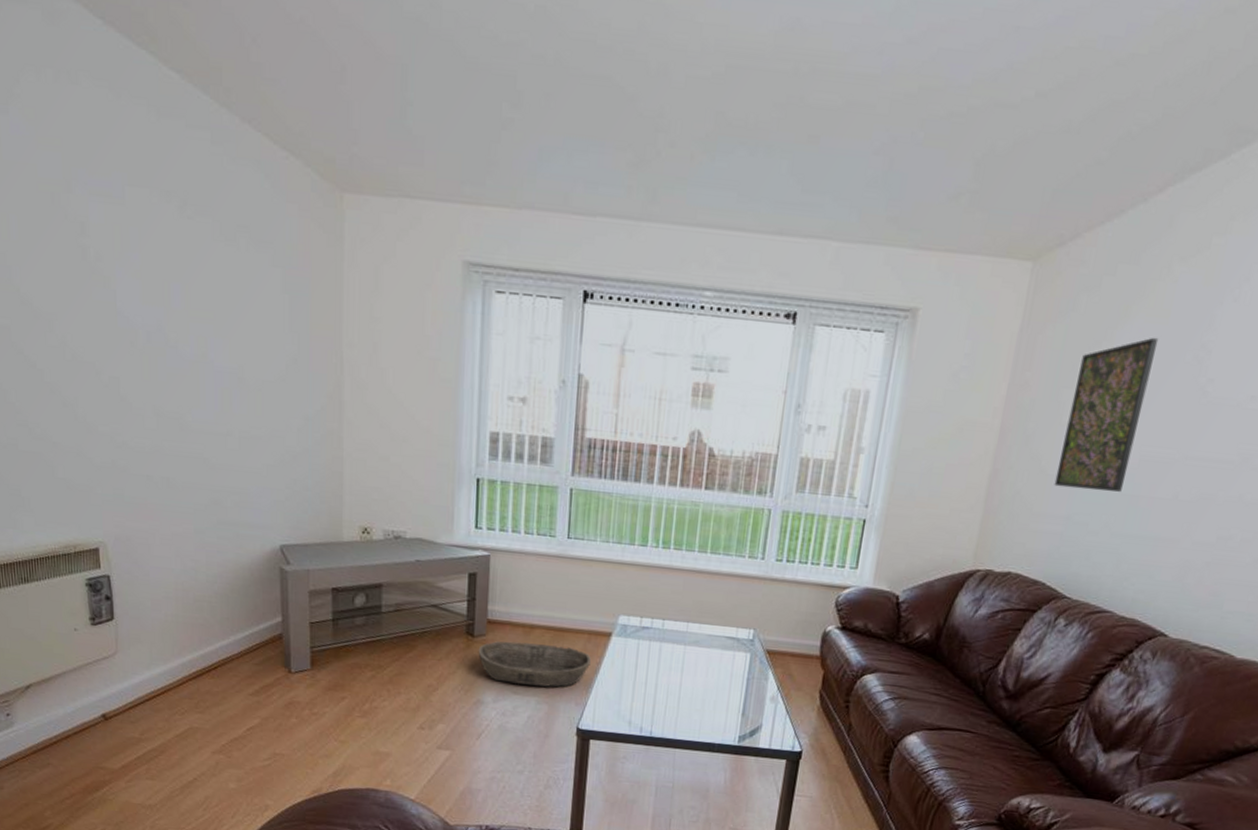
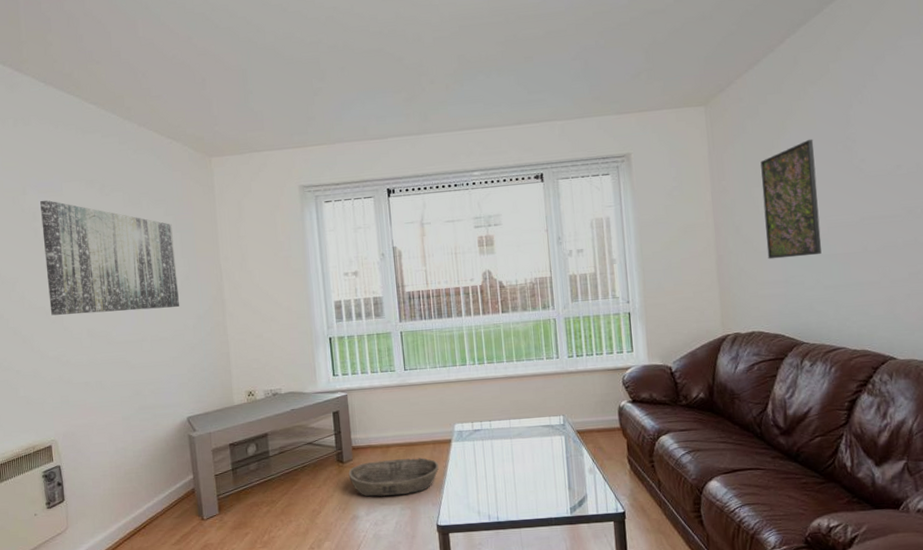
wall art: none [92,206,281,398] -> present [40,199,179,316]

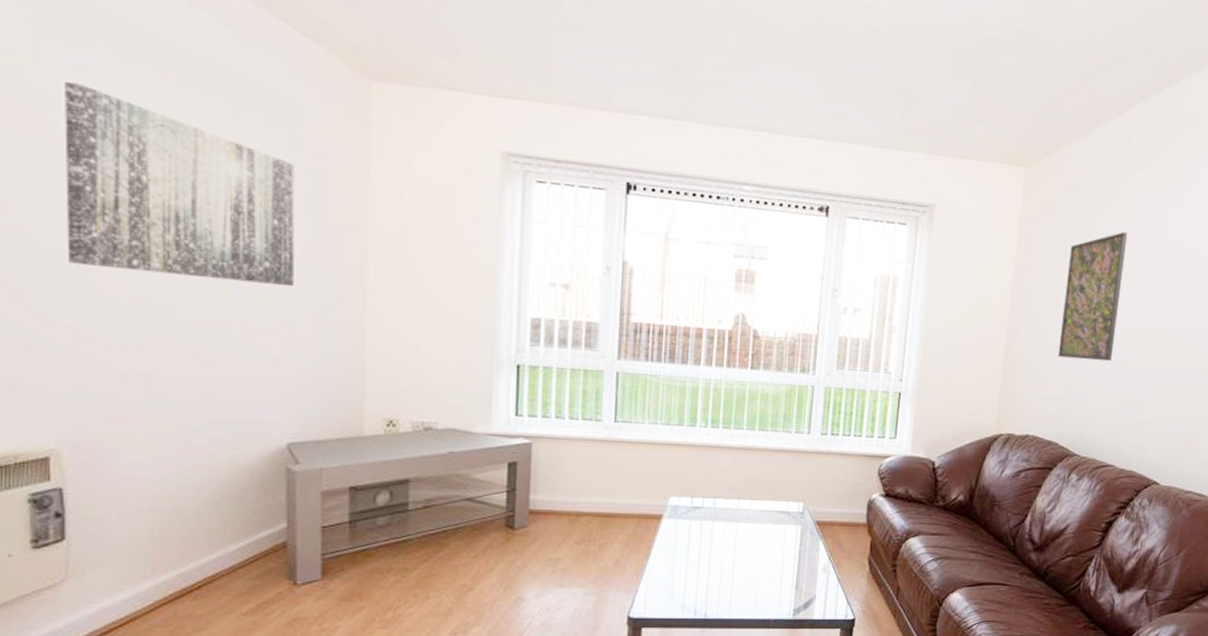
basket: present [348,457,439,497] -> none [518,531,641,576]

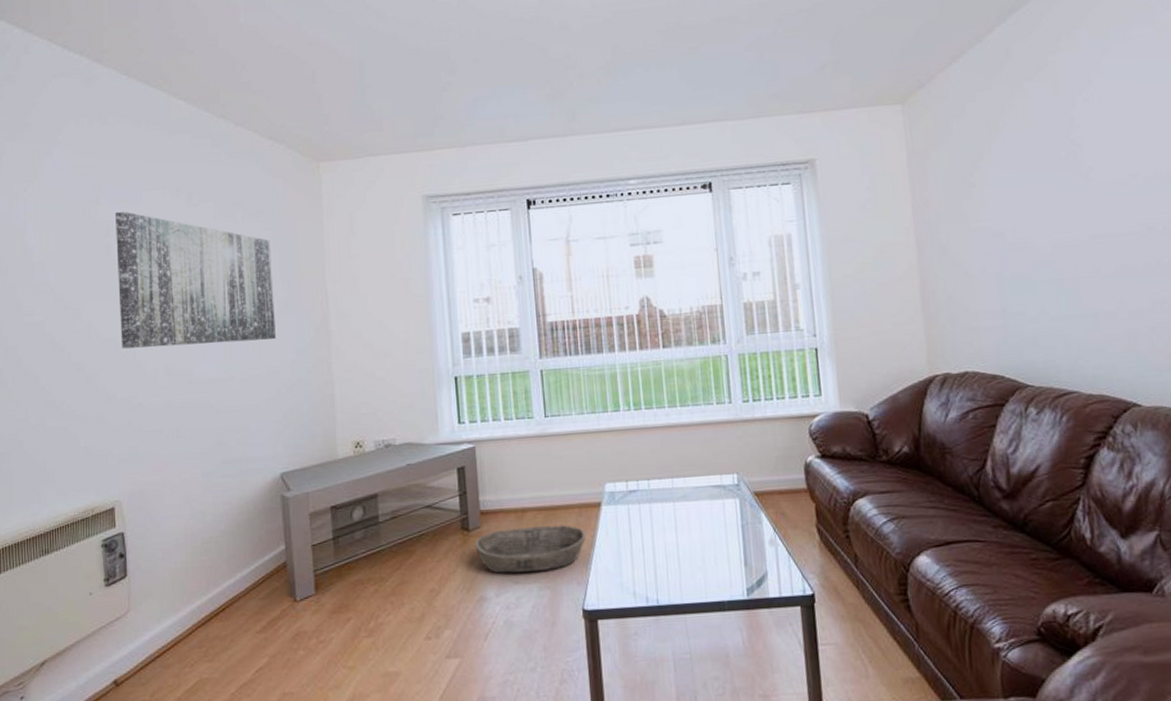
basket: none [518,531,641,576] -> present [475,524,585,574]
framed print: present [1058,231,1128,361] -> none [969,142,1046,285]

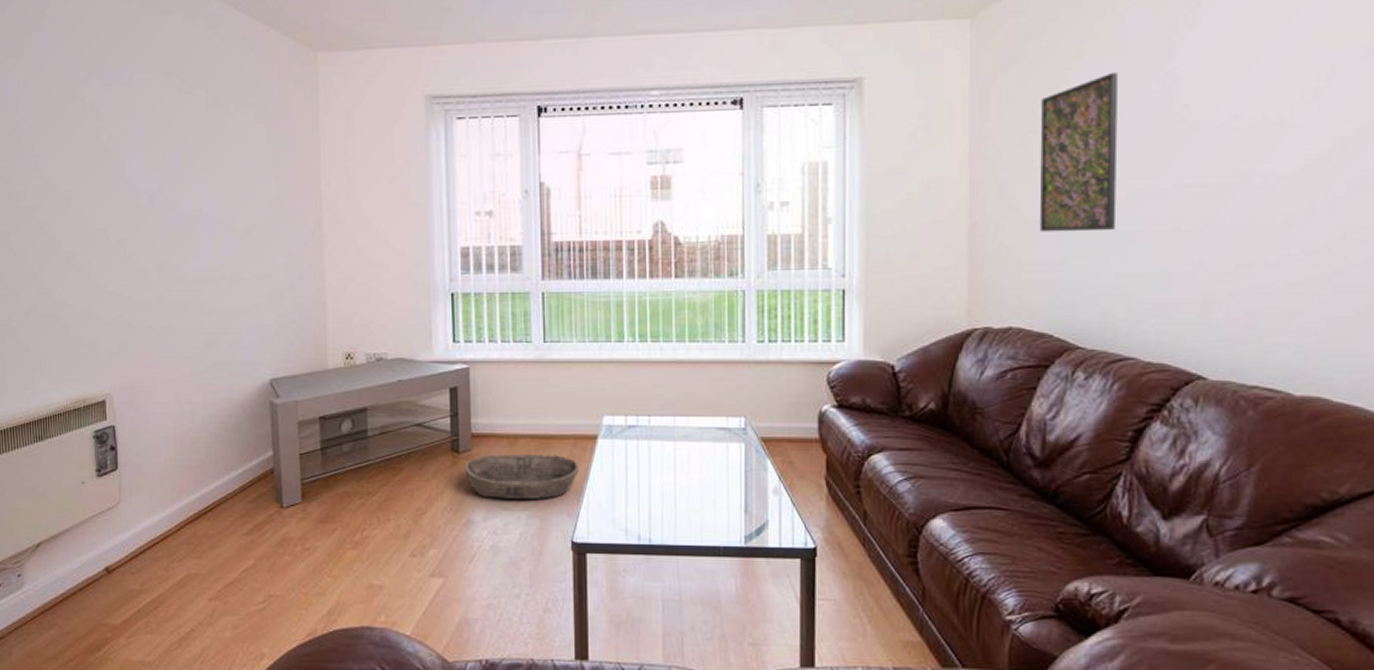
wall art: present [116,211,276,349] -> none [105,94,267,241]
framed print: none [969,142,1046,285] -> present [1039,72,1119,232]

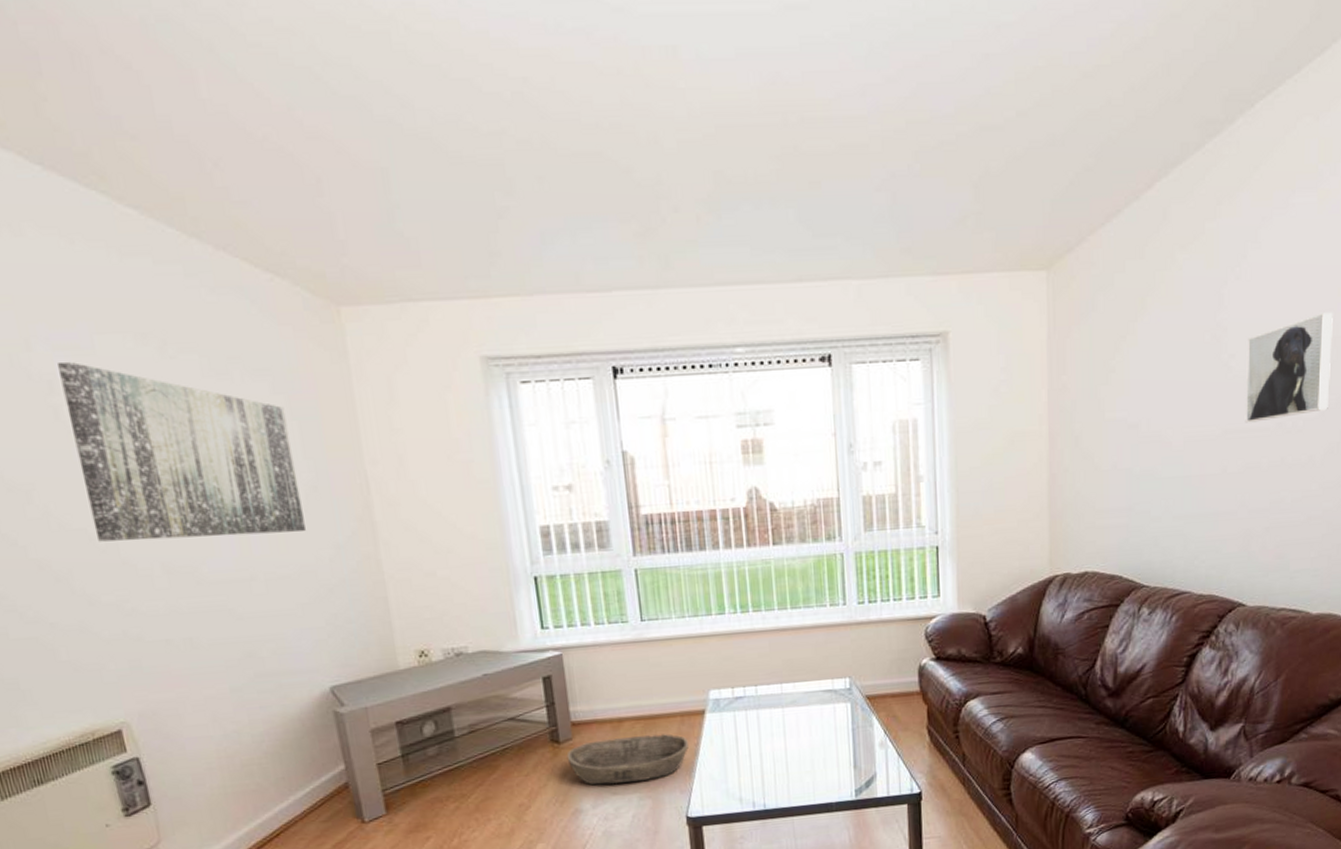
wall art: none [105,94,267,241] -> present [58,361,306,542]
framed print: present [1039,72,1119,232] -> none [1110,323,1177,481]
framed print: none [1202,61,1312,177] -> present [1245,312,1333,423]

